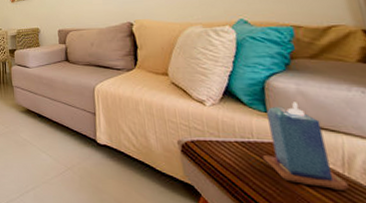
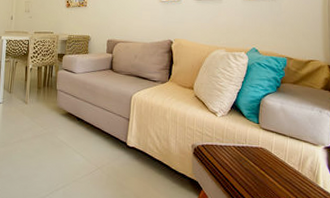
candle: present [263,102,349,190] -> none [250,116,300,183]

